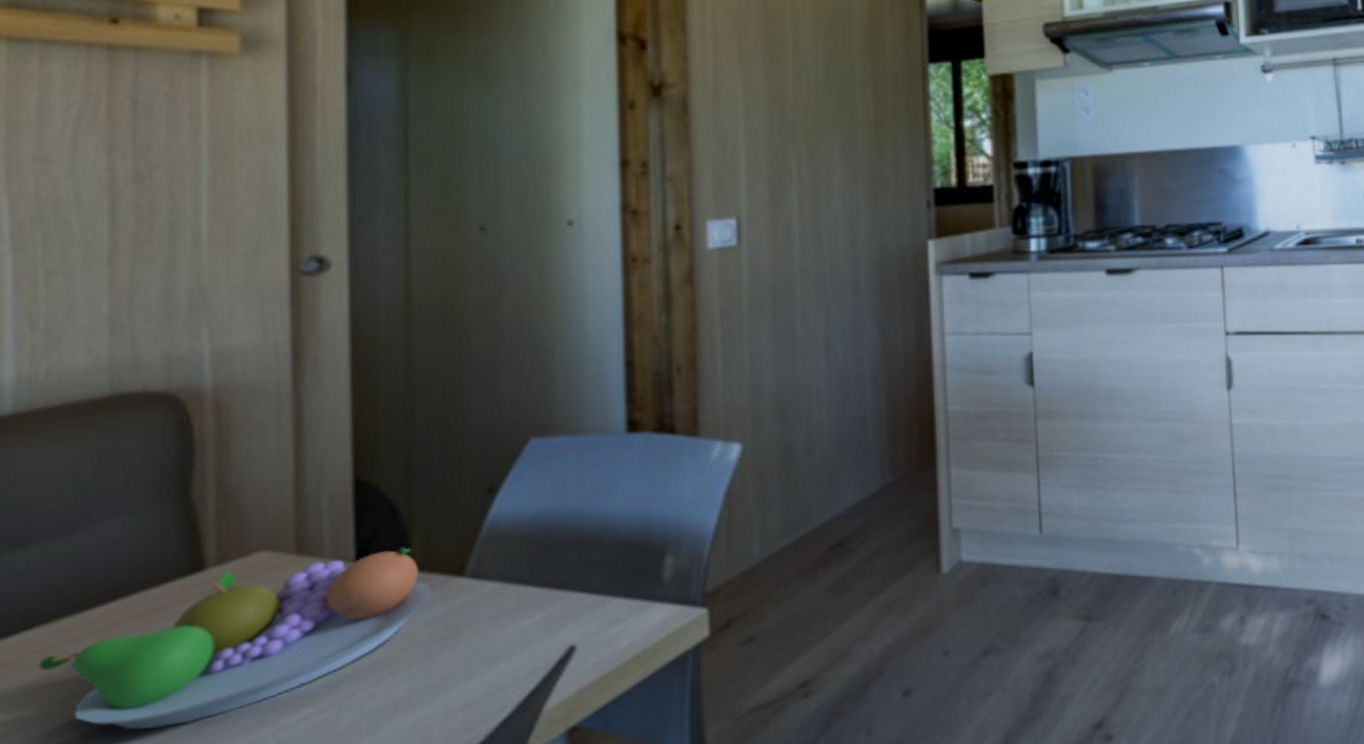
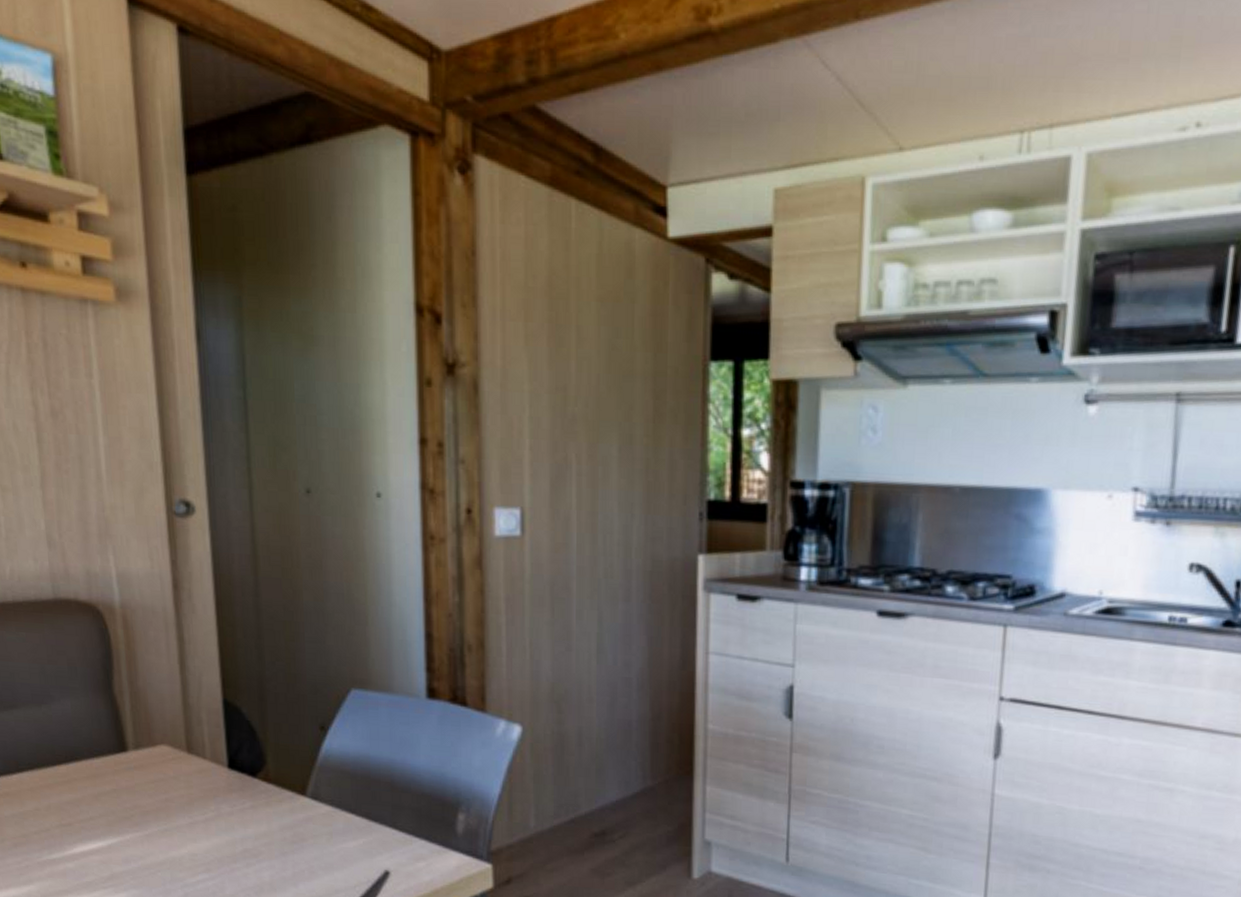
fruit bowl: present [38,547,432,730] -> none [30,755,283,865]

